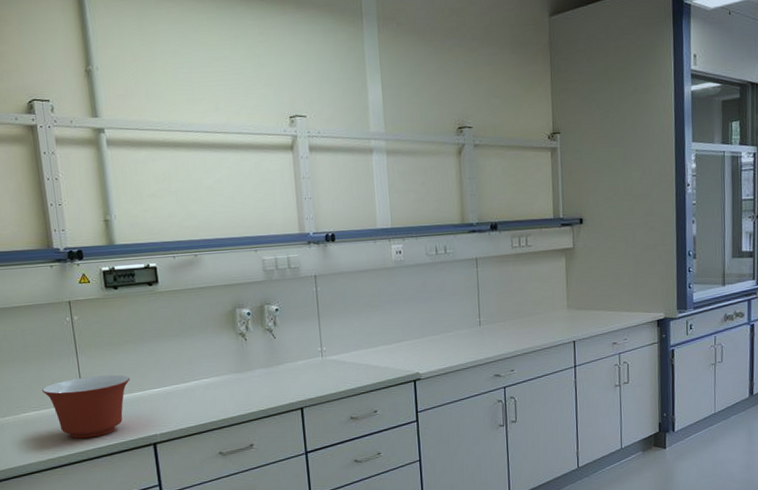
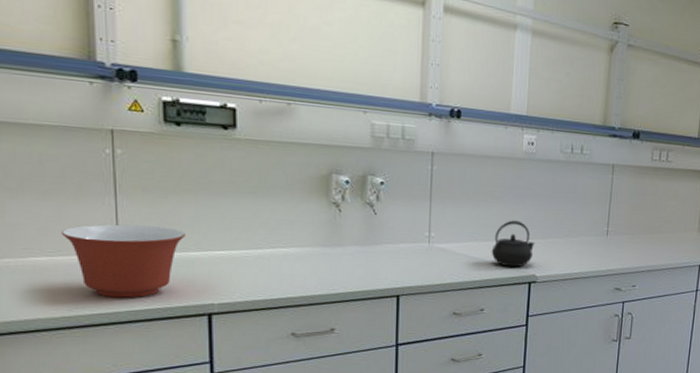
kettle: none [376,324,415,369] -> present [491,220,535,268]

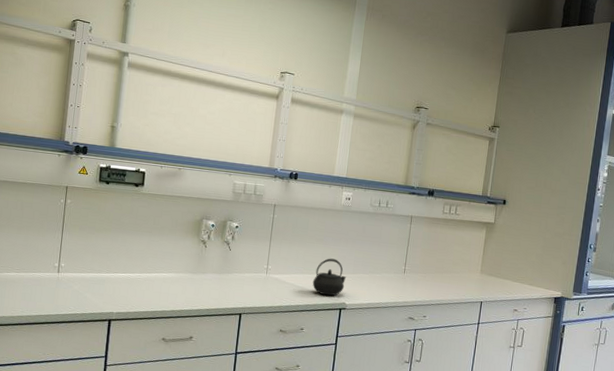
mixing bowl: present [62,224,185,298] -> none [26,251,102,305]

